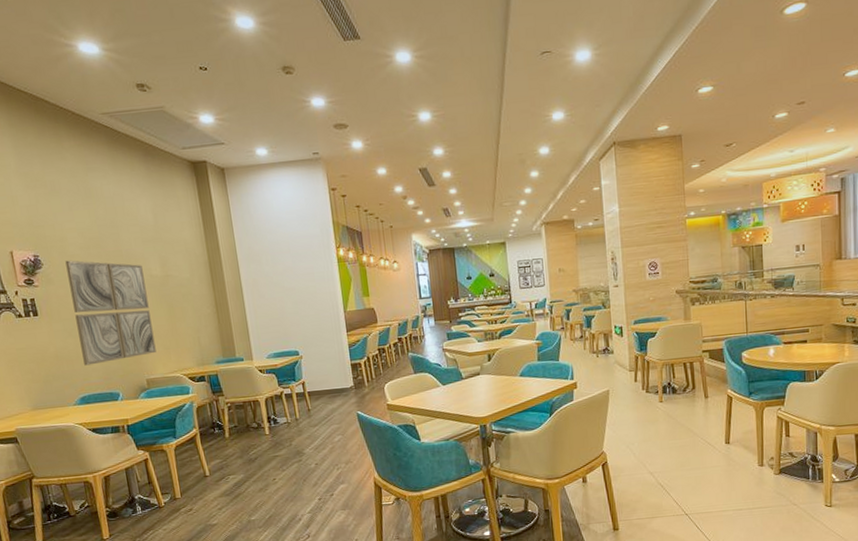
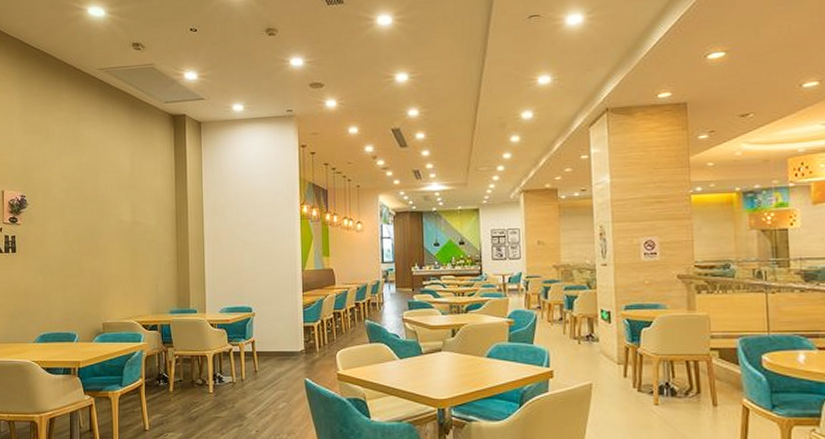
wall art: present [65,260,156,366] -> none [47,202,116,304]

